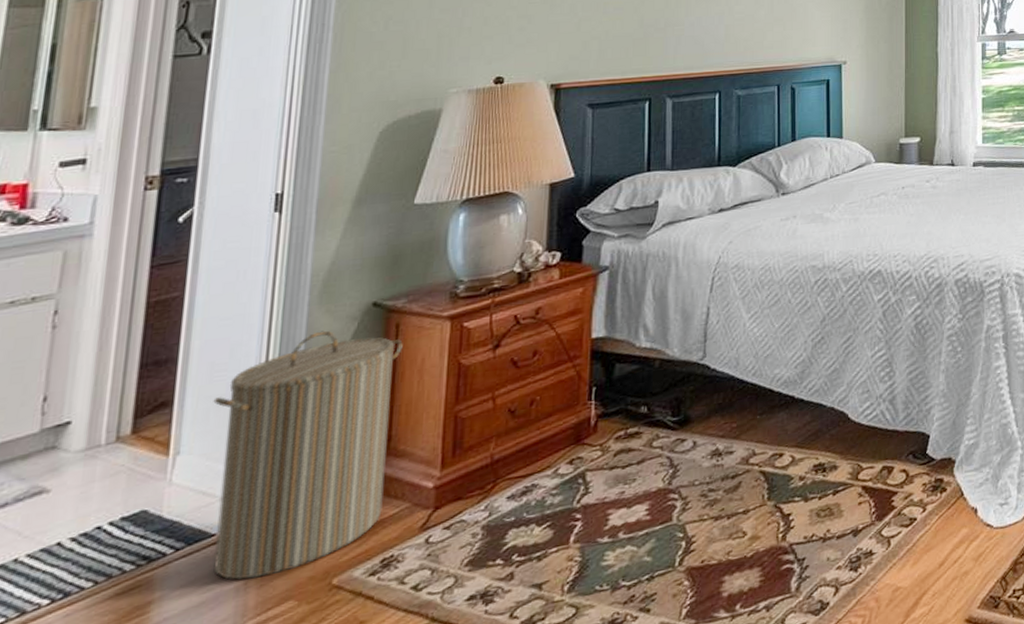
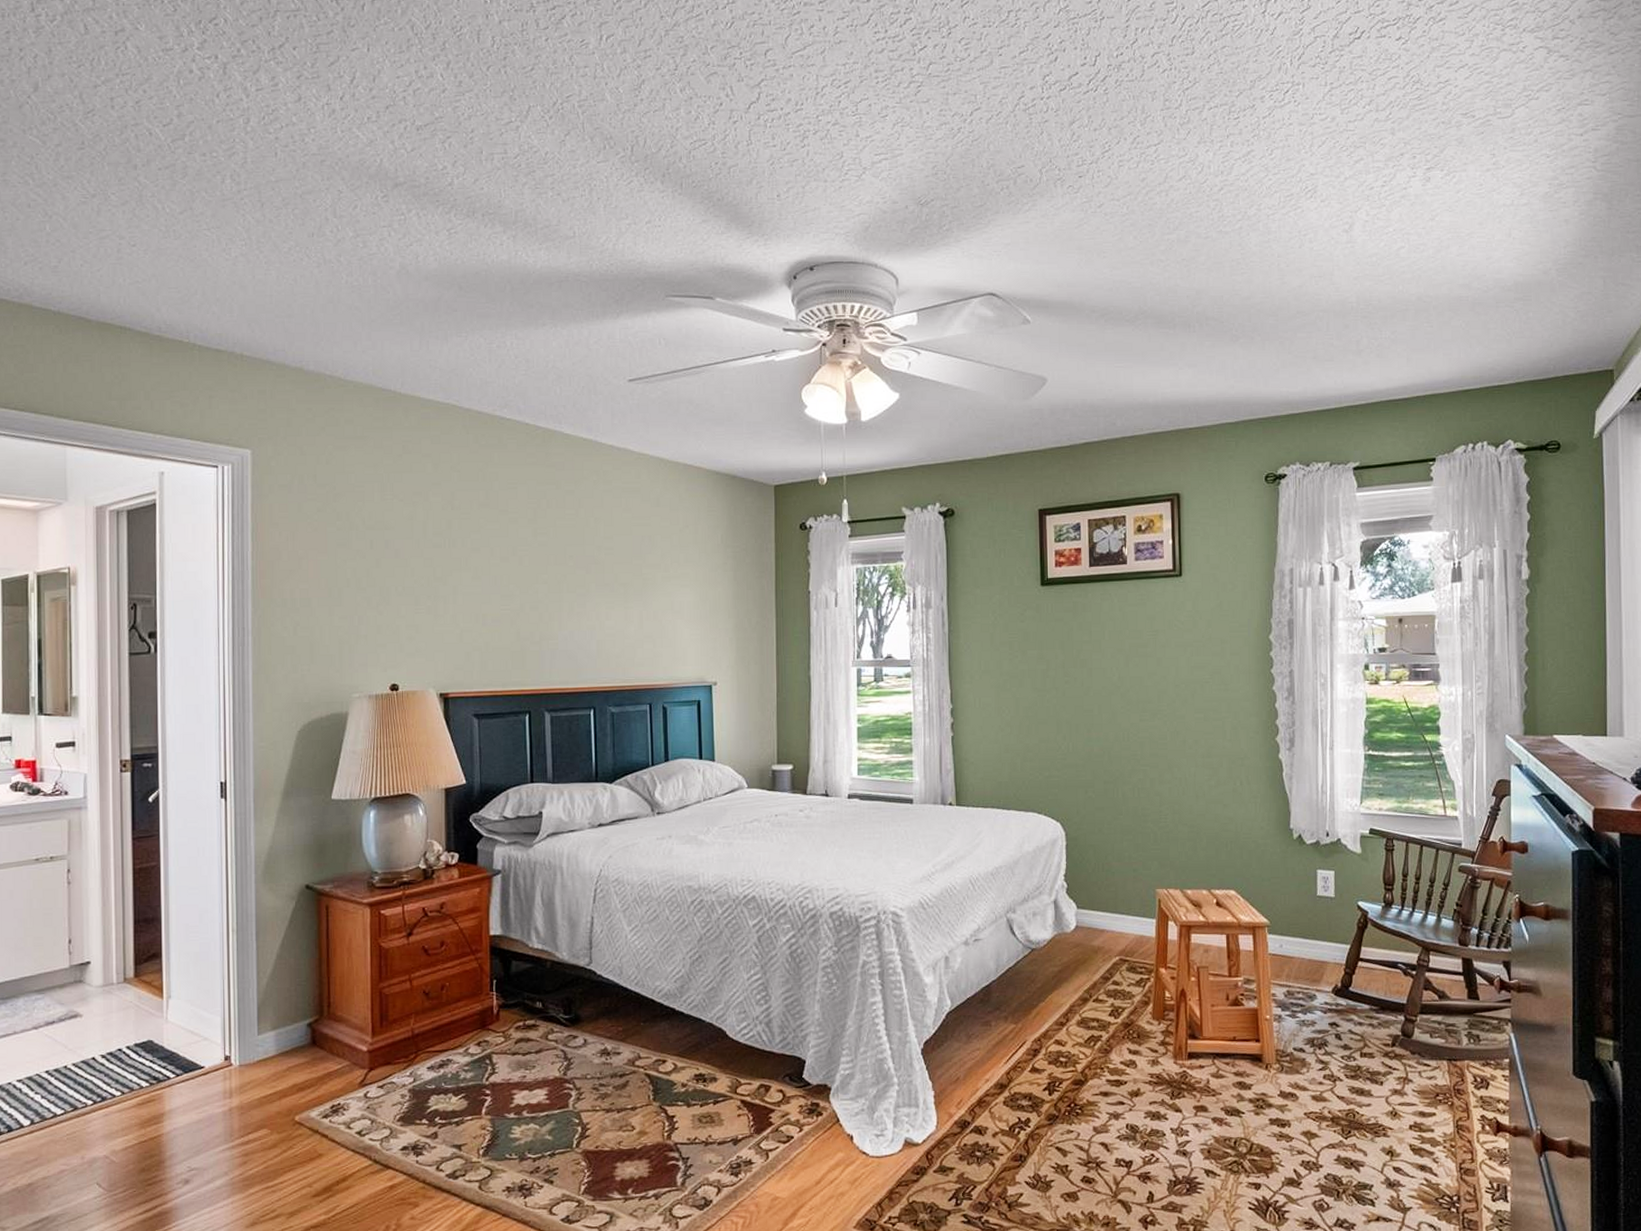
laundry hamper: present [213,330,403,580] -> none [191,906,333,1107]

